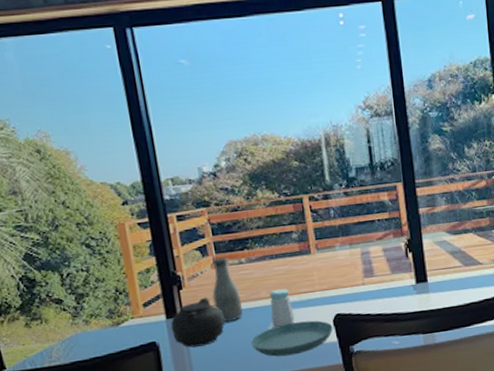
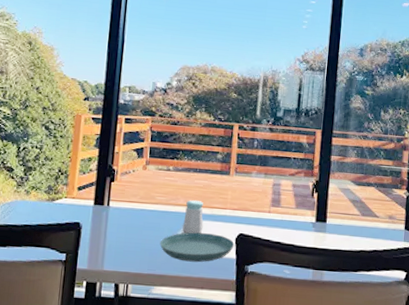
teapot: present [165,297,224,348] -> none [94,193,142,236]
bottle: present [212,257,243,323] -> none [136,161,162,220]

